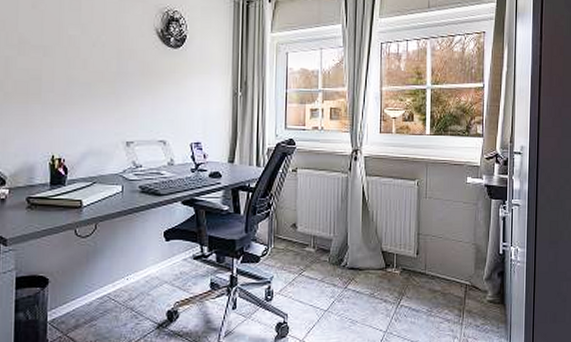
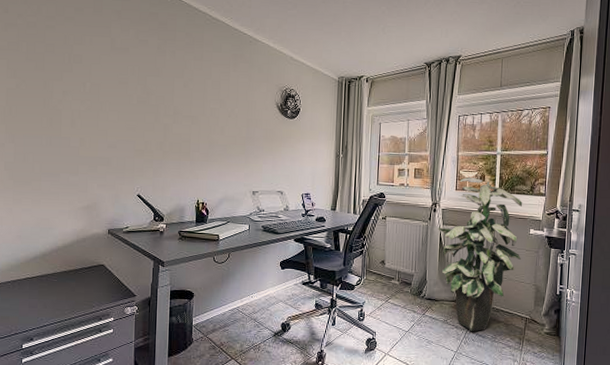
indoor plant: none [360,117,458,305] -> present [438,177,522,331]

